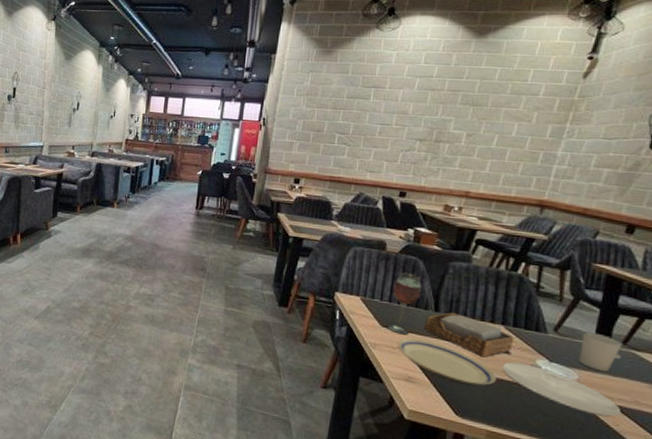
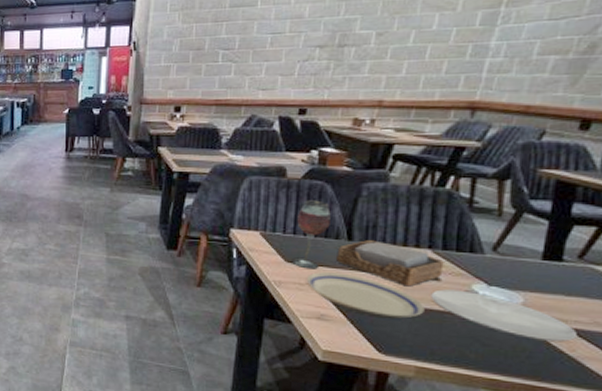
cup: present [578,331,623,372] -> none [524,248,578,292]

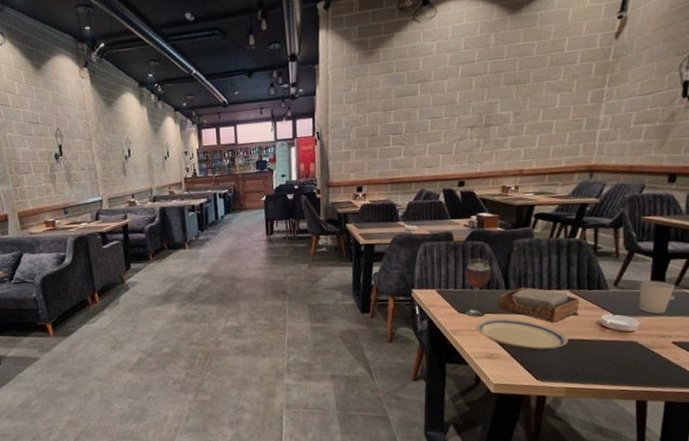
plate: present [431,289,577,343] -> none [572,321,679,355]
cup: none [524,248,578,292] -> present [639,280,675,315]

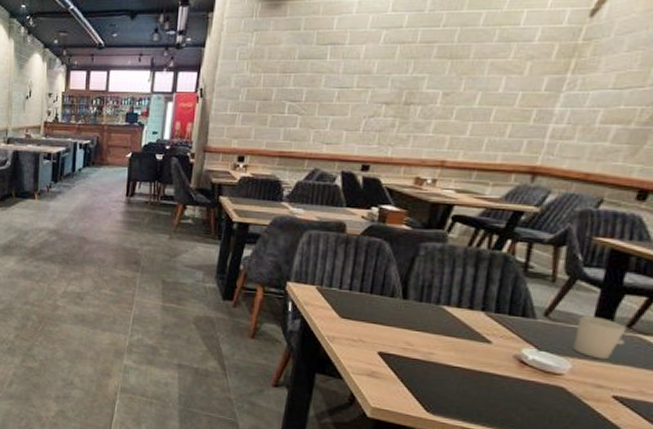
wineglass: present [464,258,492,317] -> none [346,257,389,326]
plate: present [476,317,568,352] -> none [359,329,475,380]
napkin holder: present [498,287,580,323] -> none [390,300,496,348]

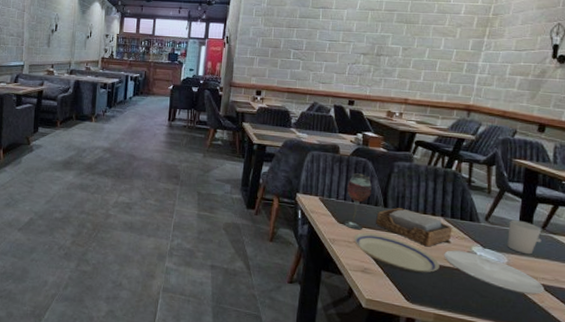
wineglass: none [346,257,389,326] -> present [343,173,373,230]
plate: none [359,329,475,380] -> present [353,232,440,274]
napkin holder: none [390,300,496,348] -> present [376,208,452,247]
plate: none [481,352,621,410] -> present [444,250,544,295]

